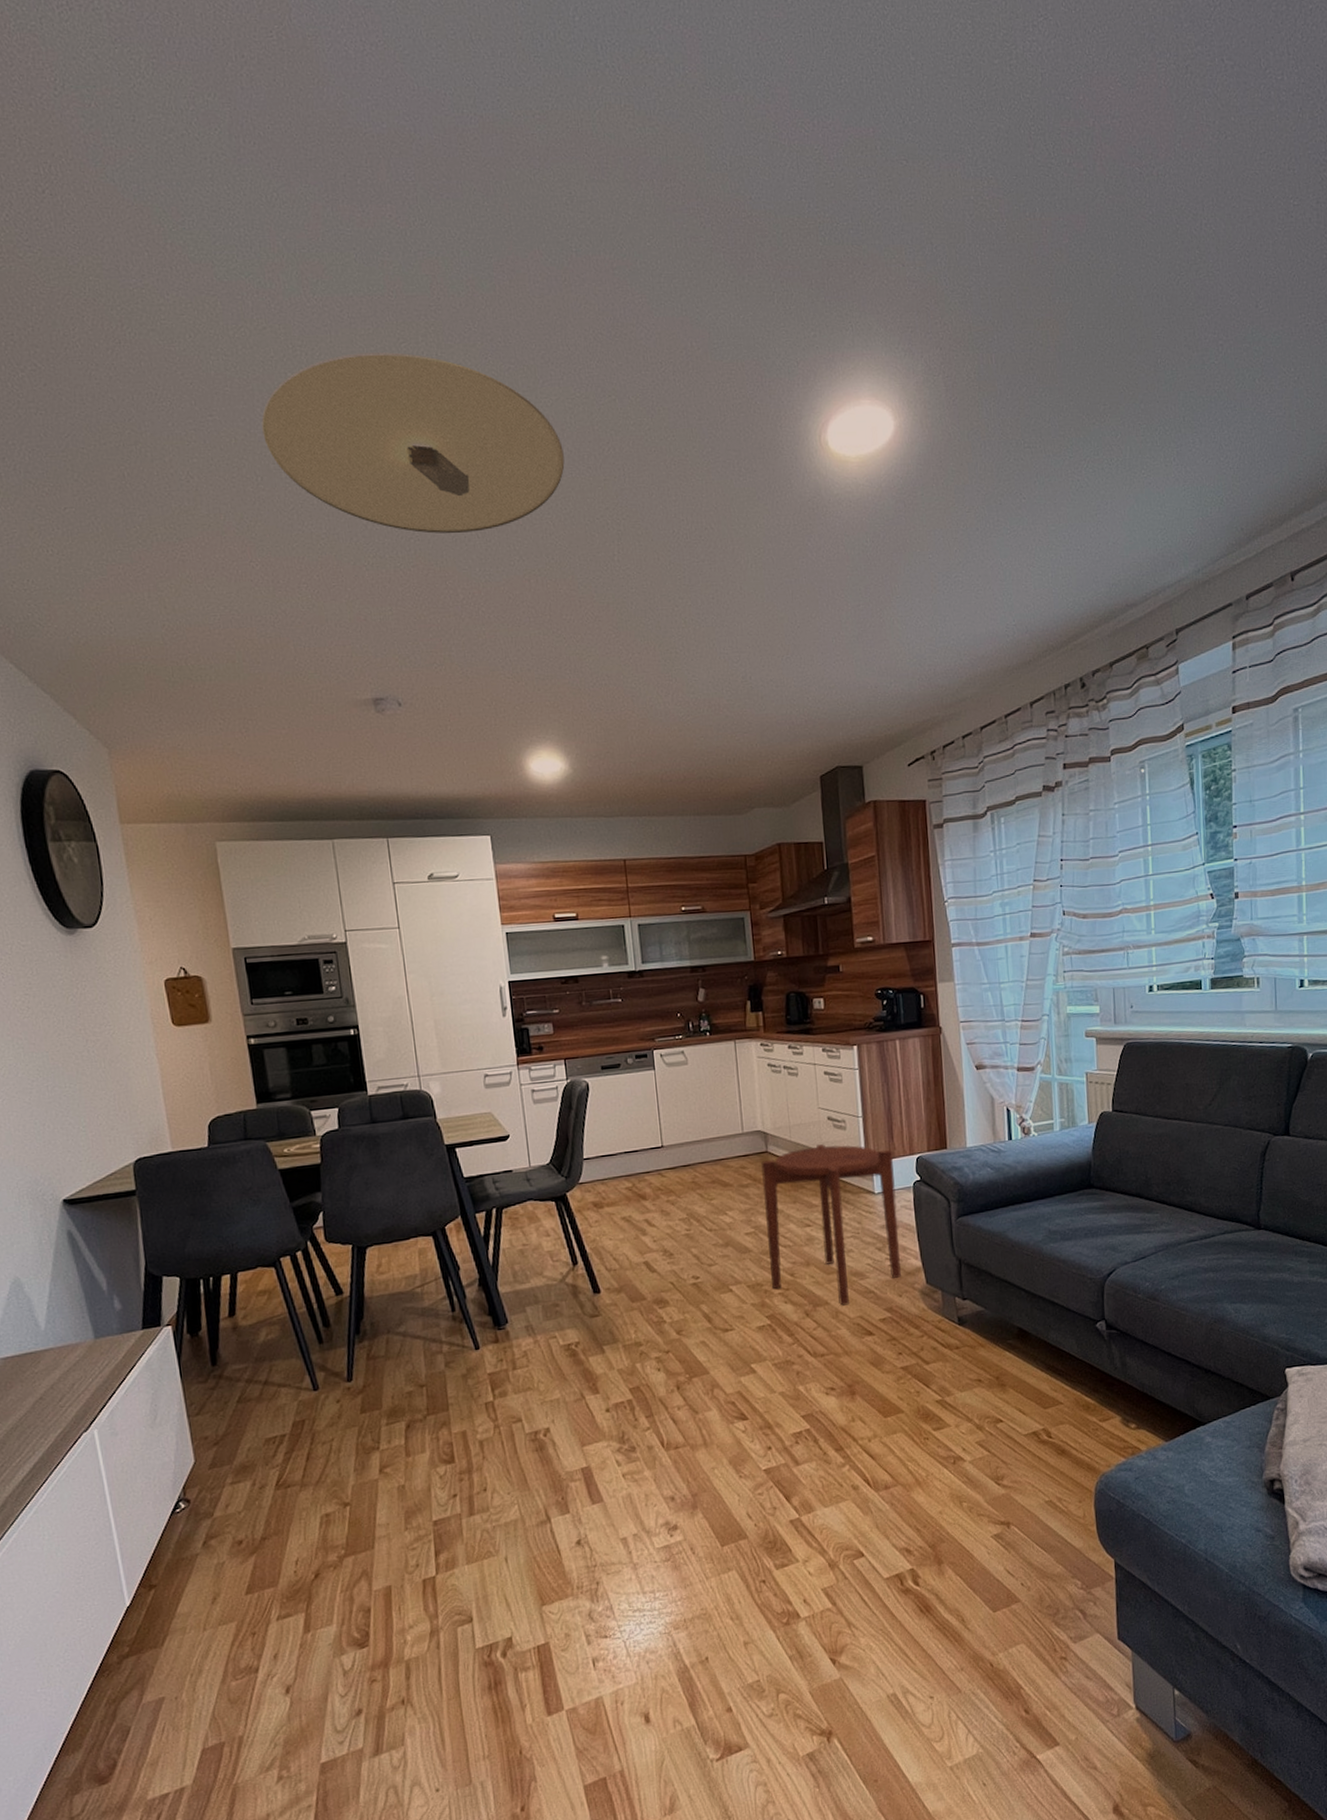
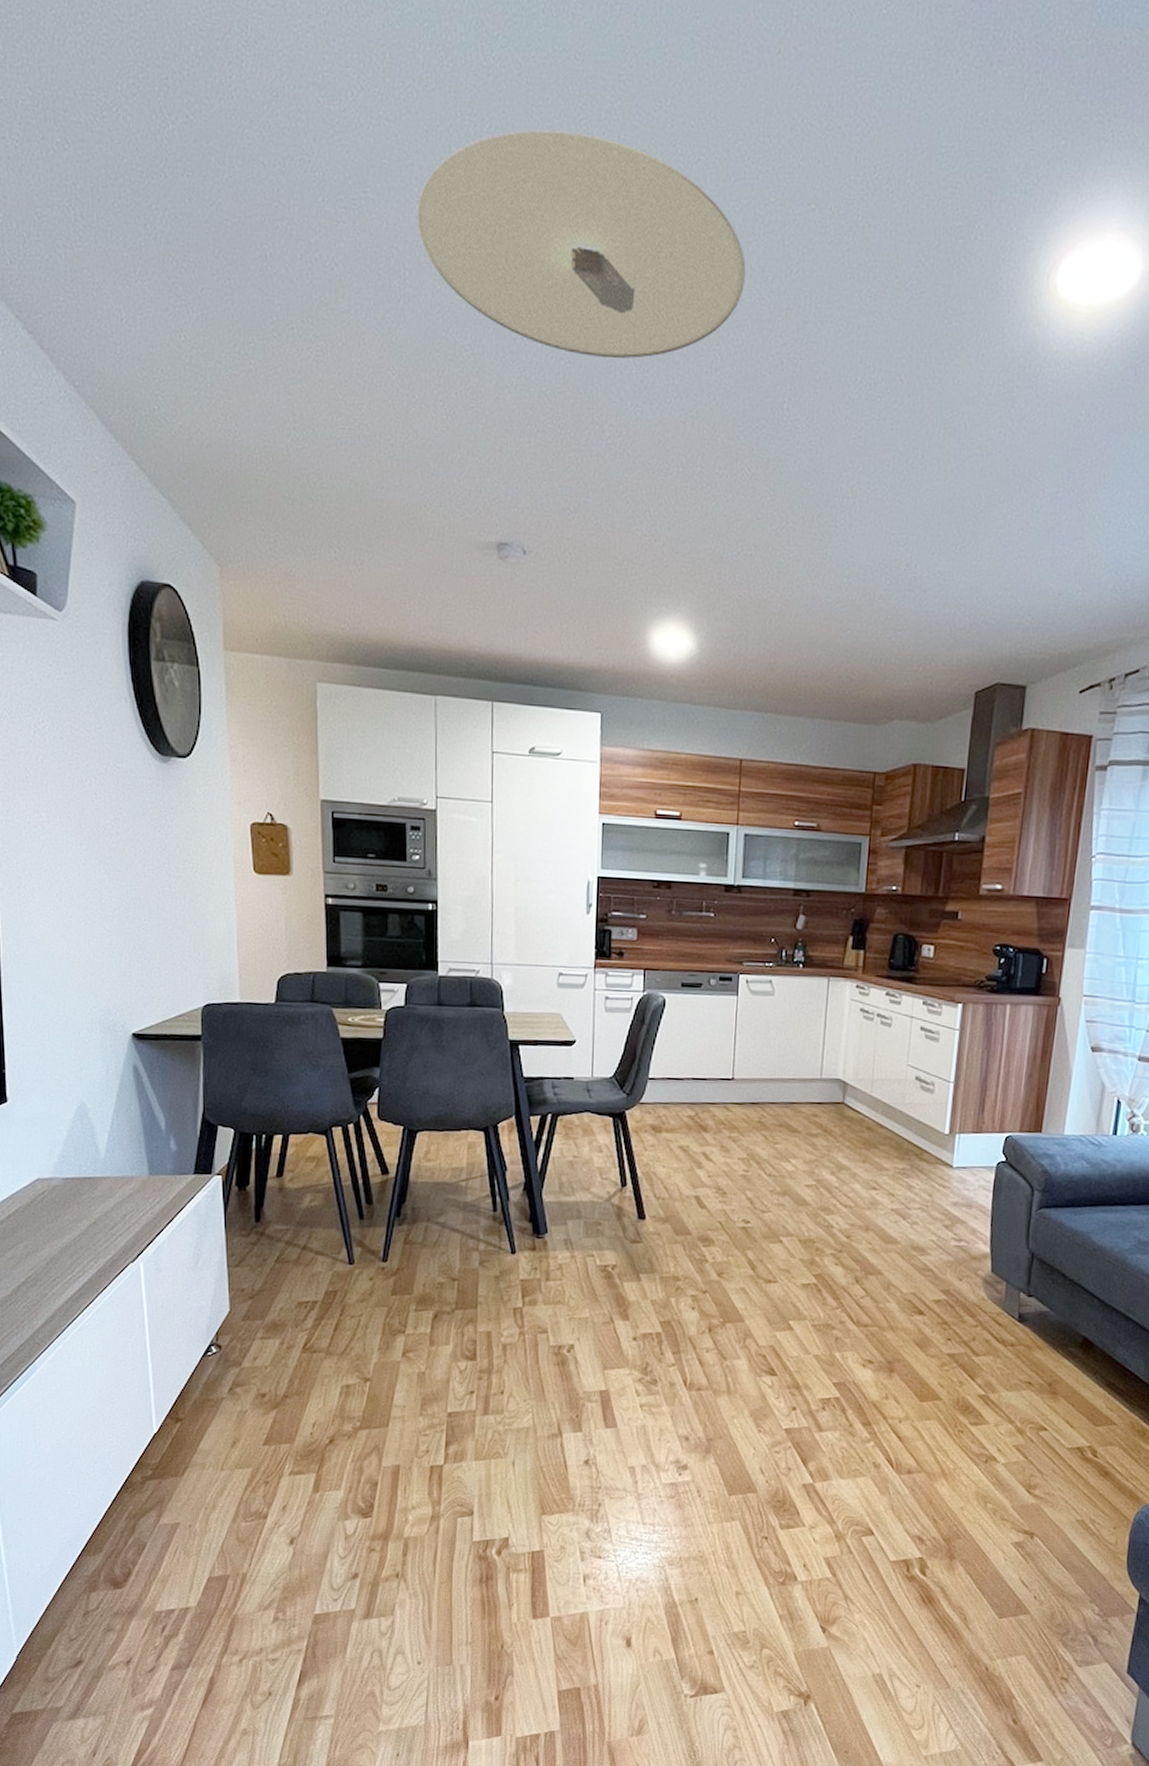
side table: present [761,1144,901,1306] -> none [825,1105,980,1279]

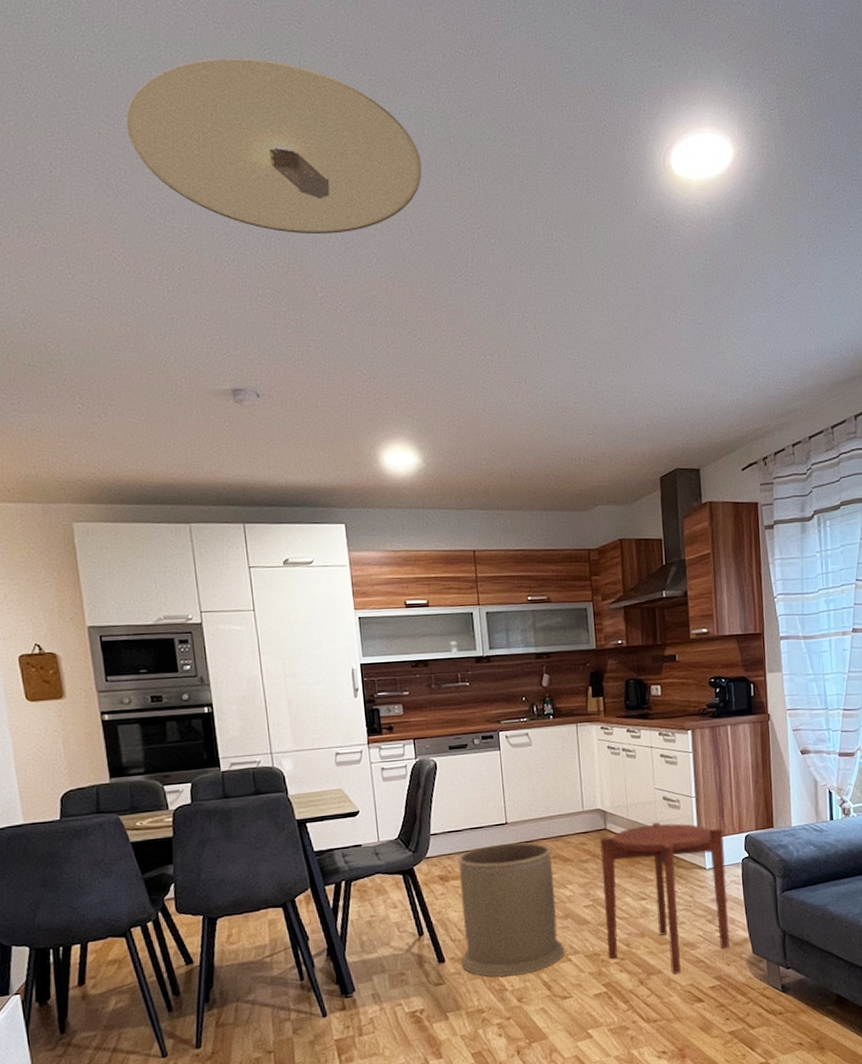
trash can: none [662,1100,779,1248] -> present [457,842,565,978]
side table: none [825,1105,980,1279] -> present [600,822,730,974]

